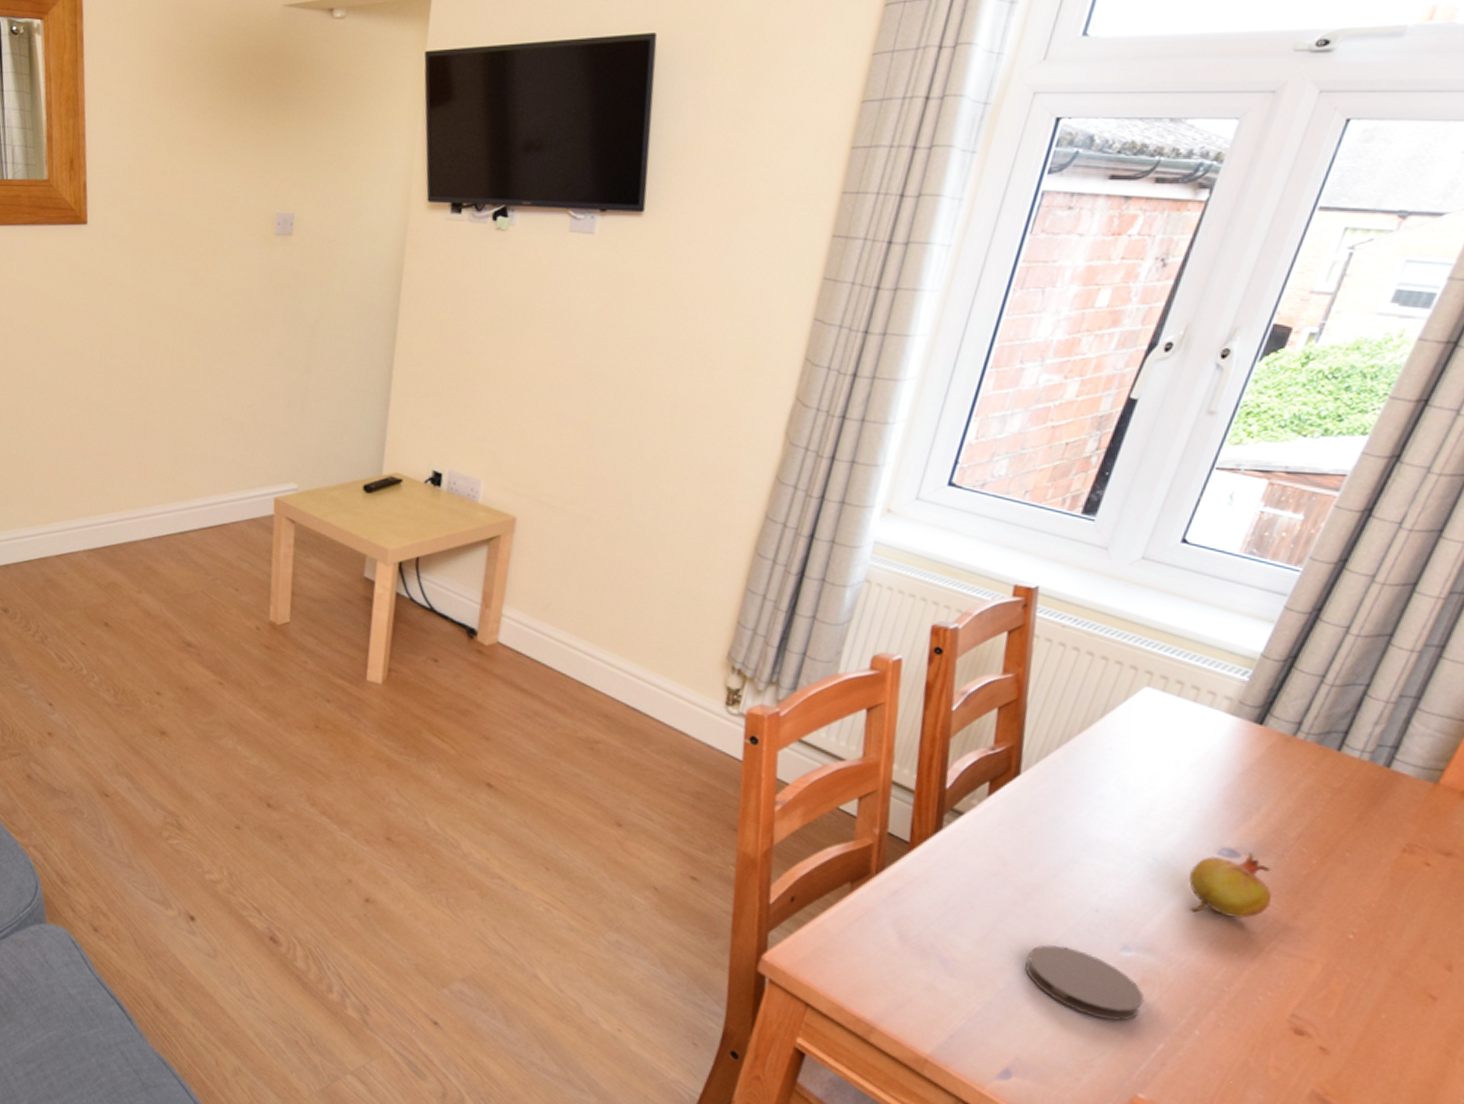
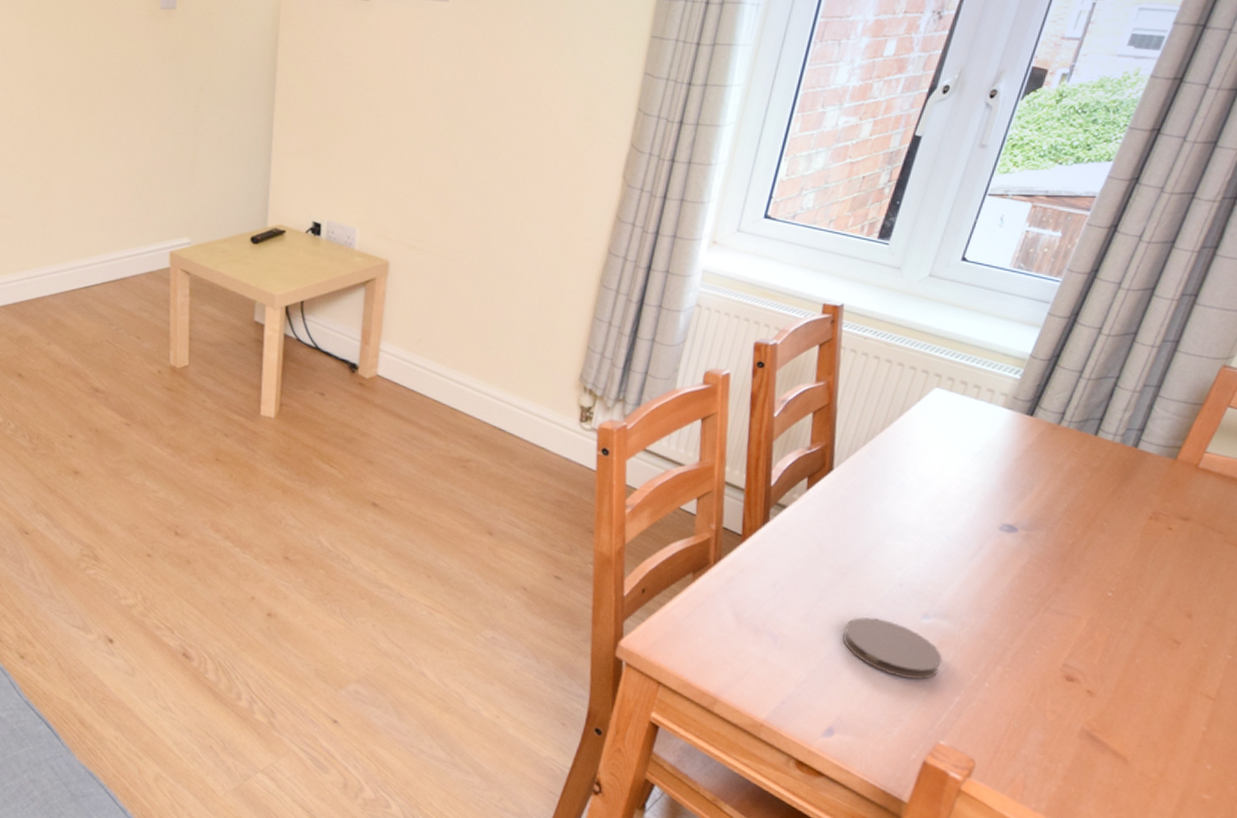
fruit: present [1189,852,1272,919] -> none [976,527,1044,584]

